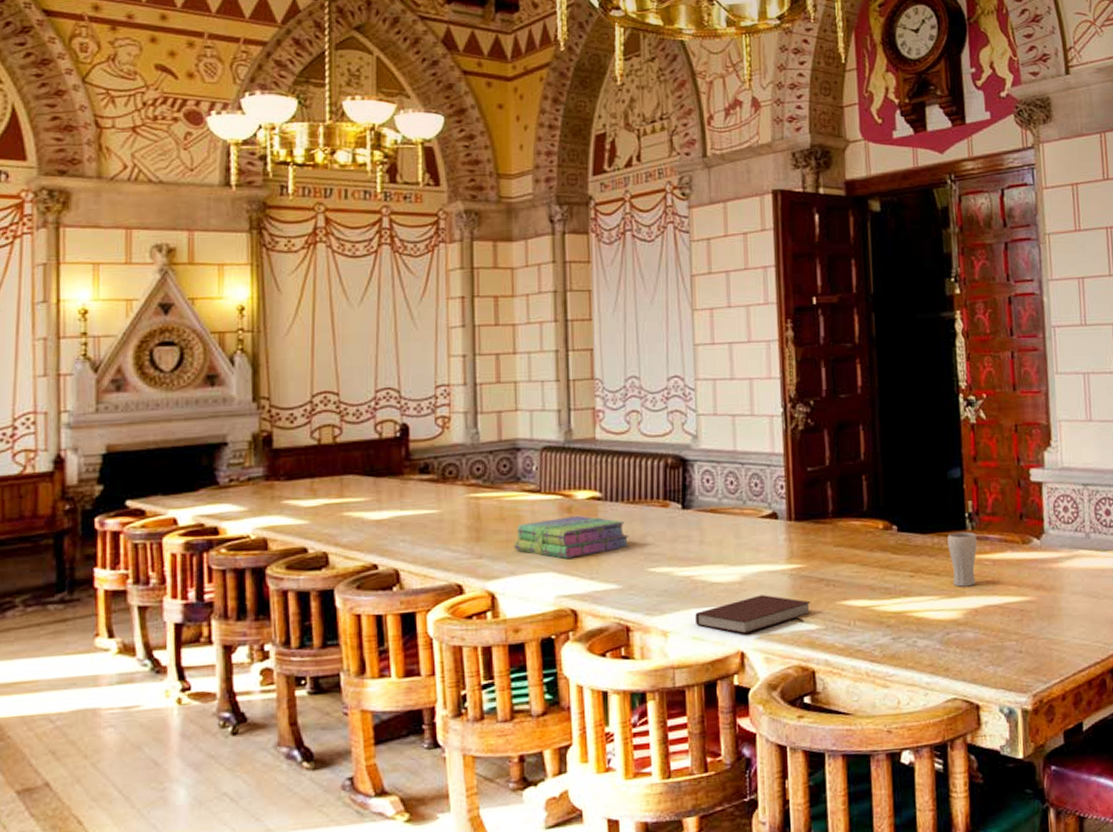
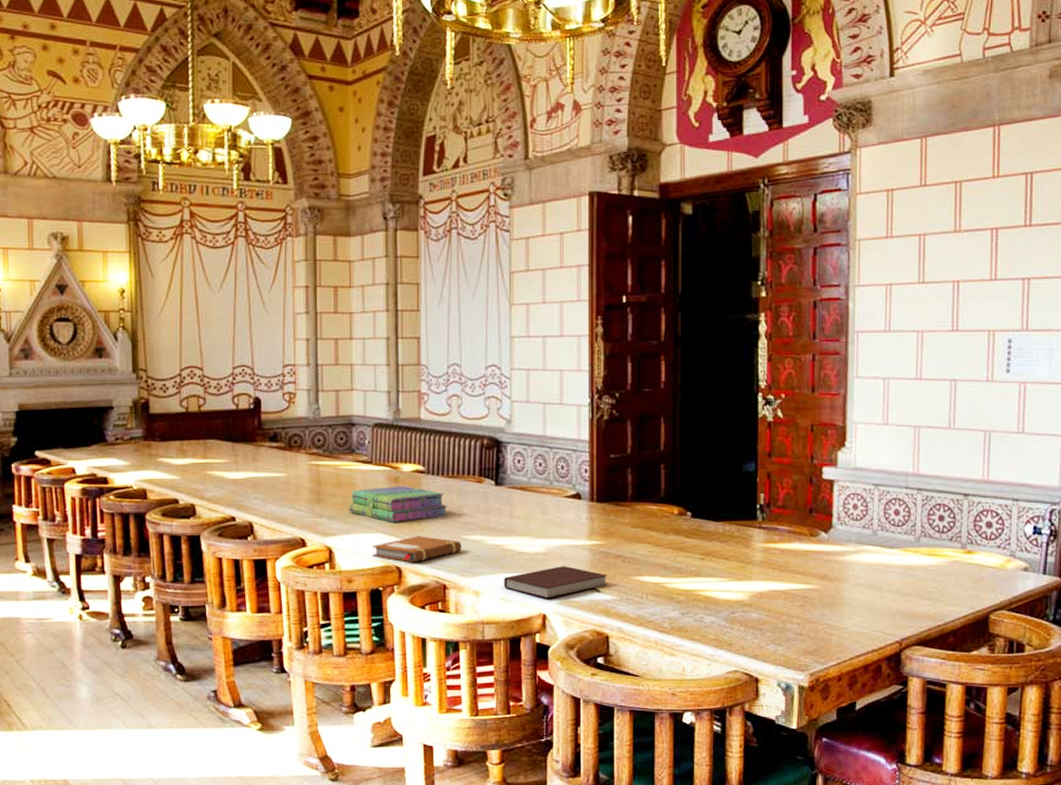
notebook: none [543,571,646,604] -> present [373,536,462,563]
drinking glass: present [947,531,977,587] -> none [738,521,766,572]

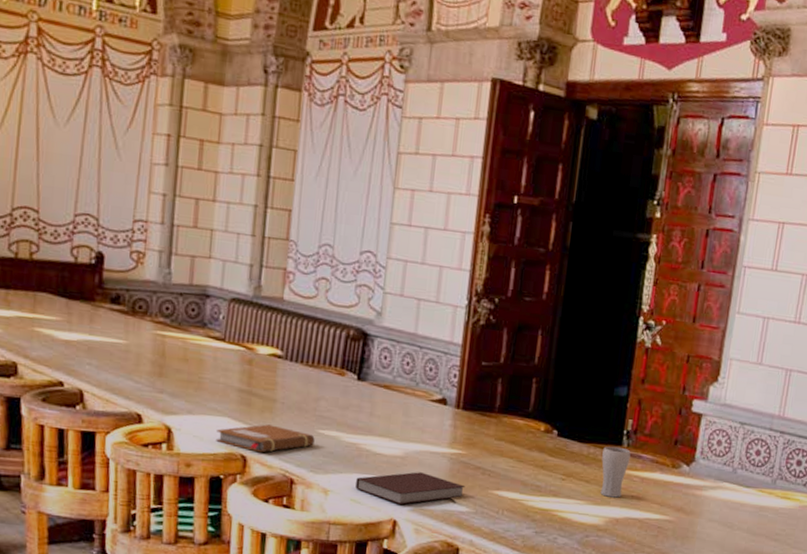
stack of books: present [348,486,448,522] -> none [193,367,304,408]
drinking glass: none [738,521,766,572] -> present [600,446,631,498]

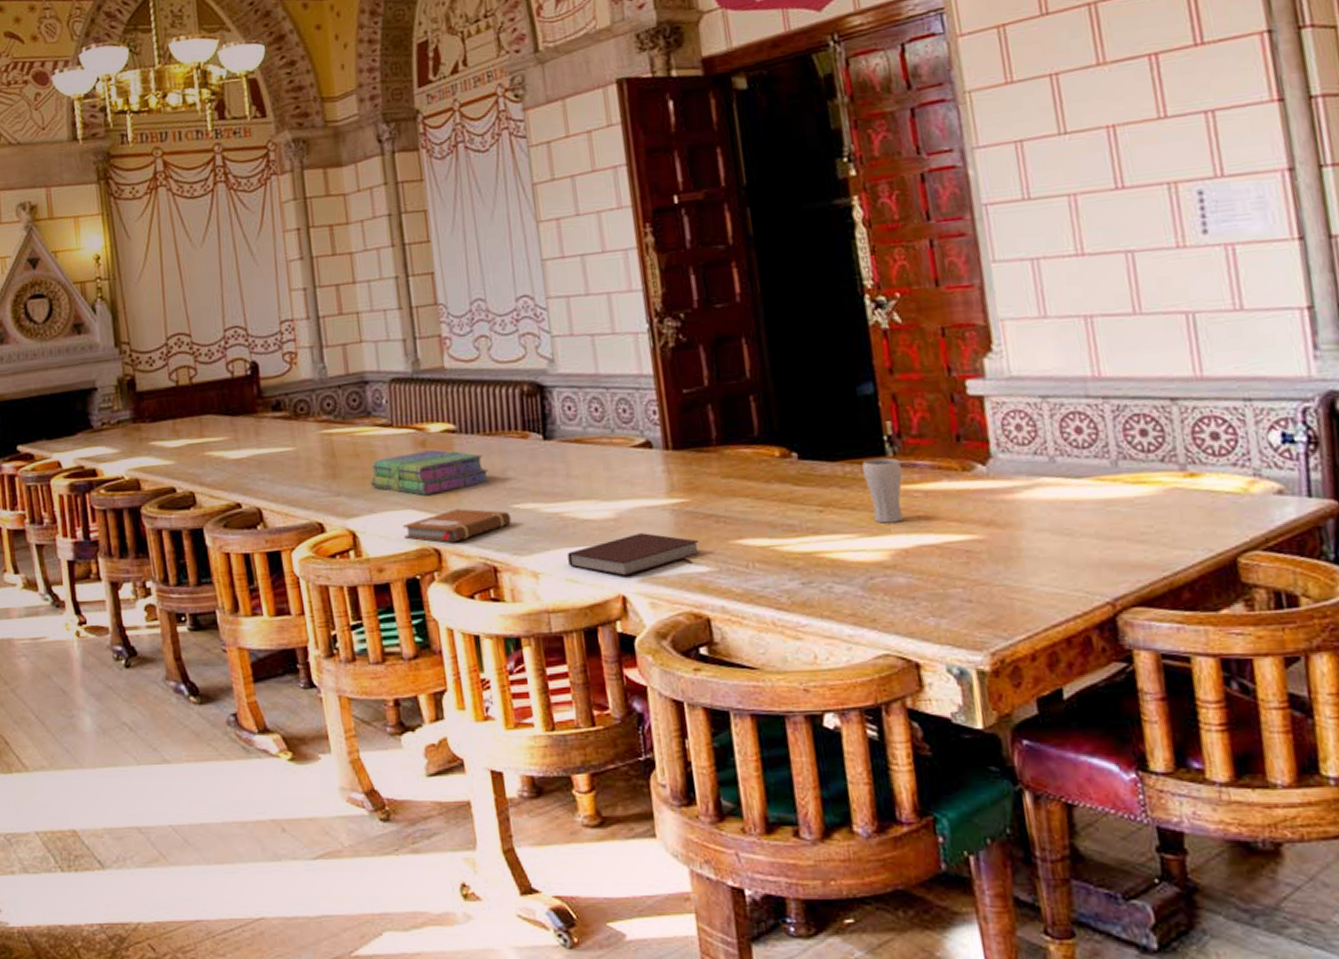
stack of books: none [193,367,304,408] -> present [369,450,490,495]

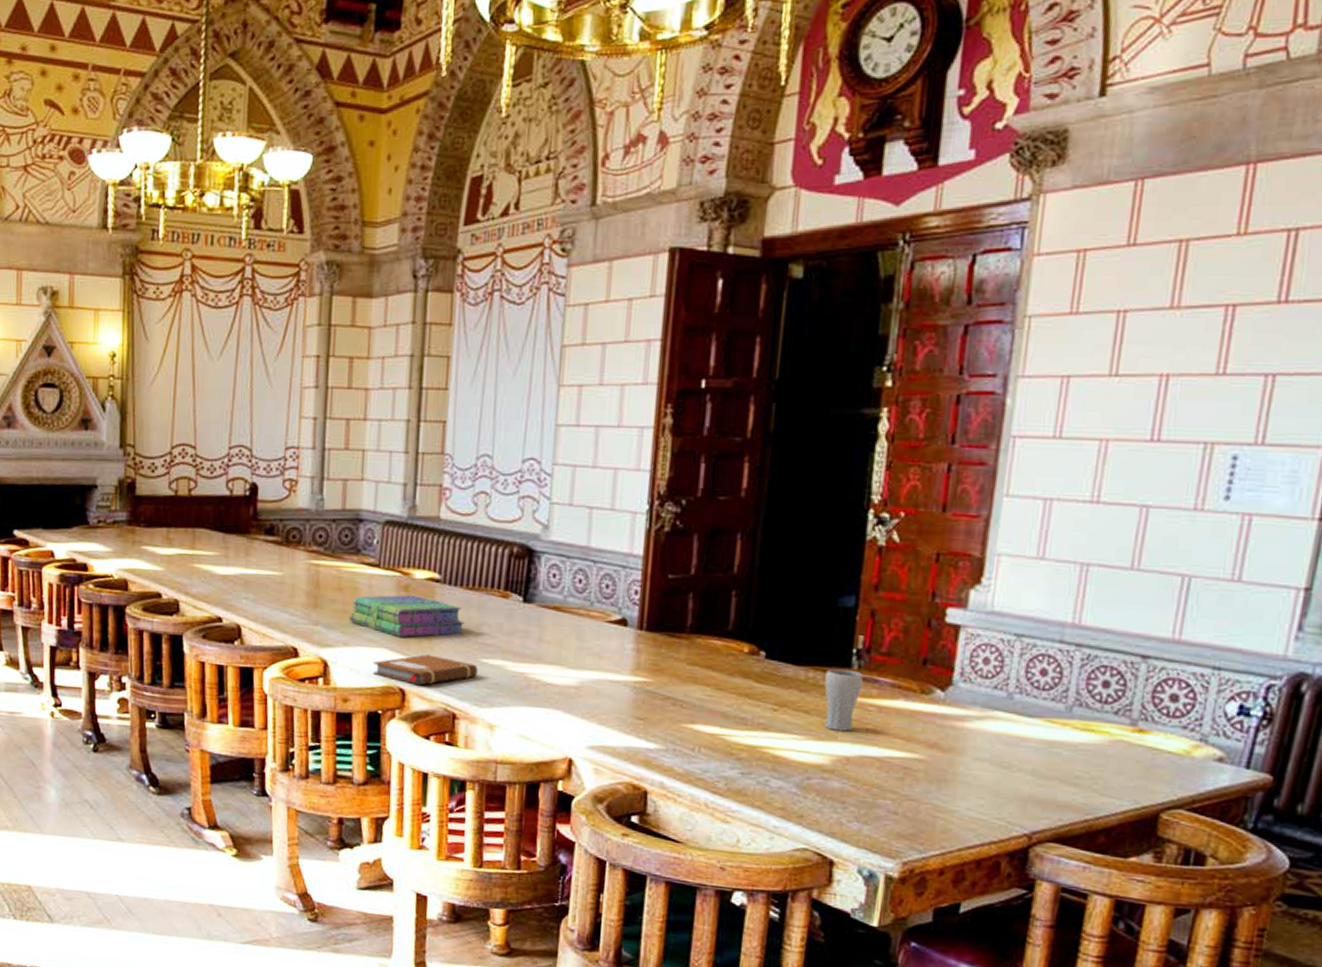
notebook: present [567,533,699,576] -> none [524,703,653,741]

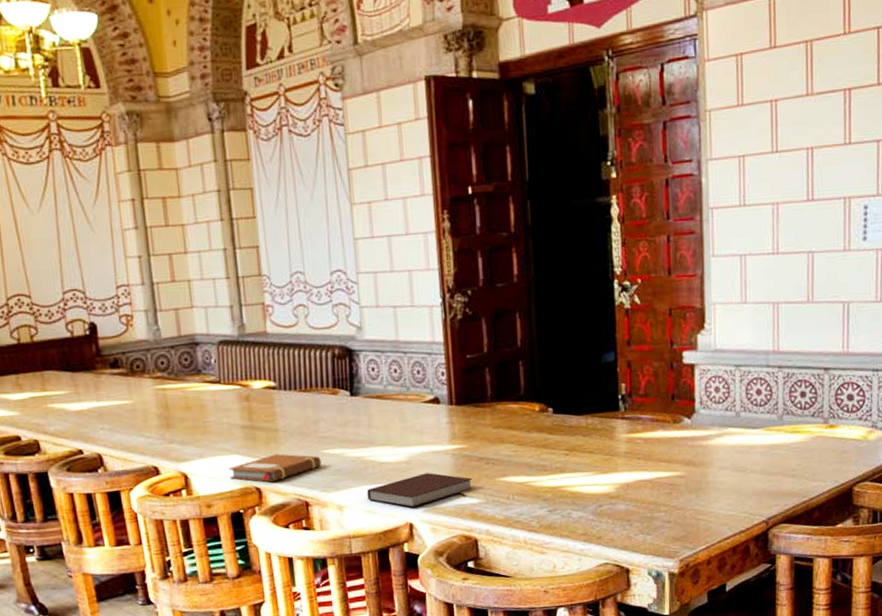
stack of books: present [348,595,465,638] -> none [199,404,304,442]
notebook: none [524,703,653,741] -> present [367,473,473,507]
drinking glass: present [824,668,863,732] -> none [601,412,630,464]

